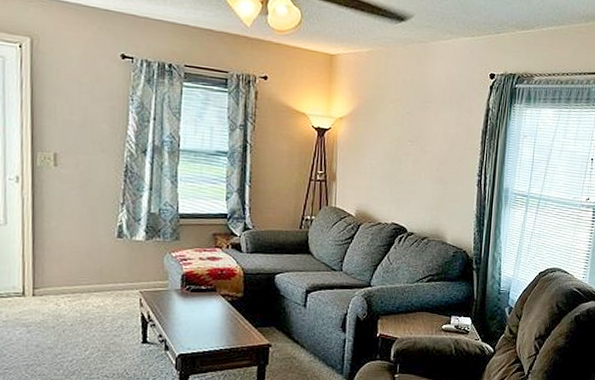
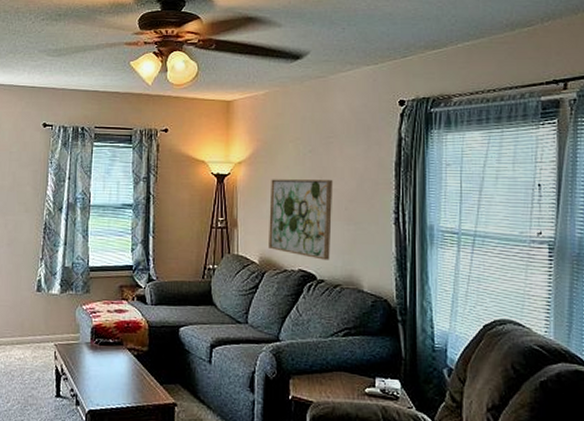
wall art: none [365,137,428,215] -> present [269,179,333,260]

